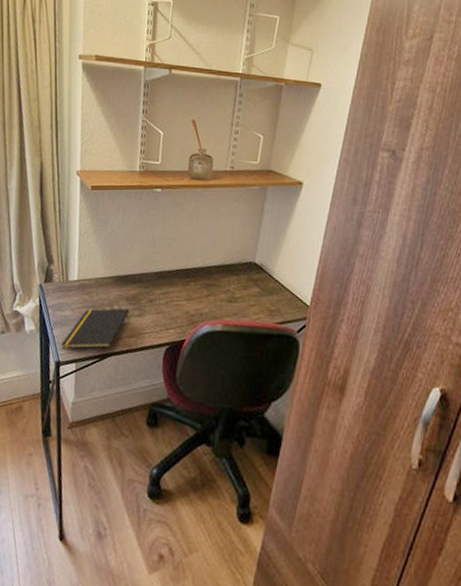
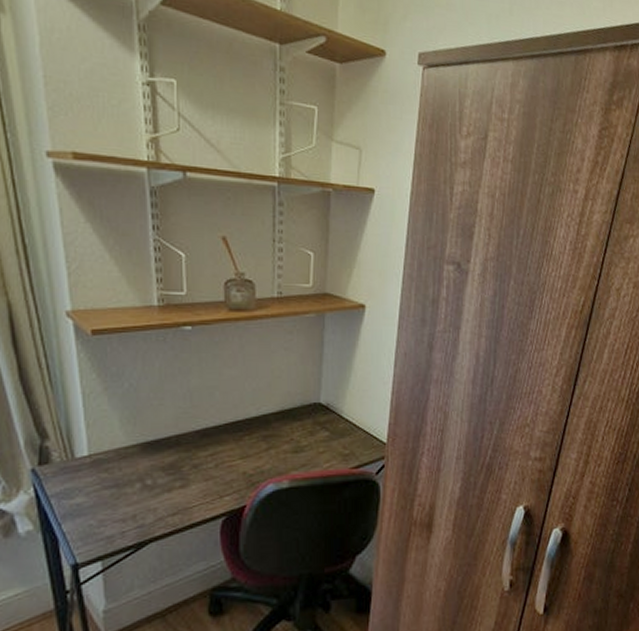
notepad: present [61,308,130,349] -> none [77,481,168,547]

